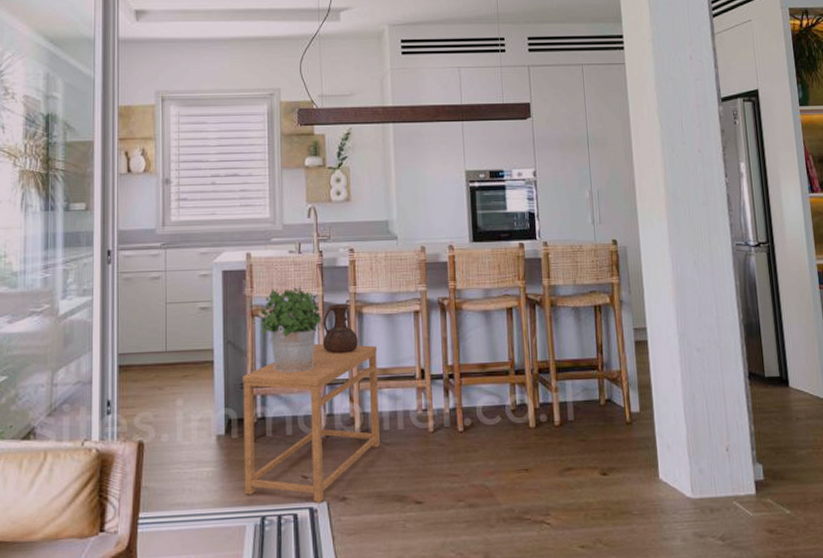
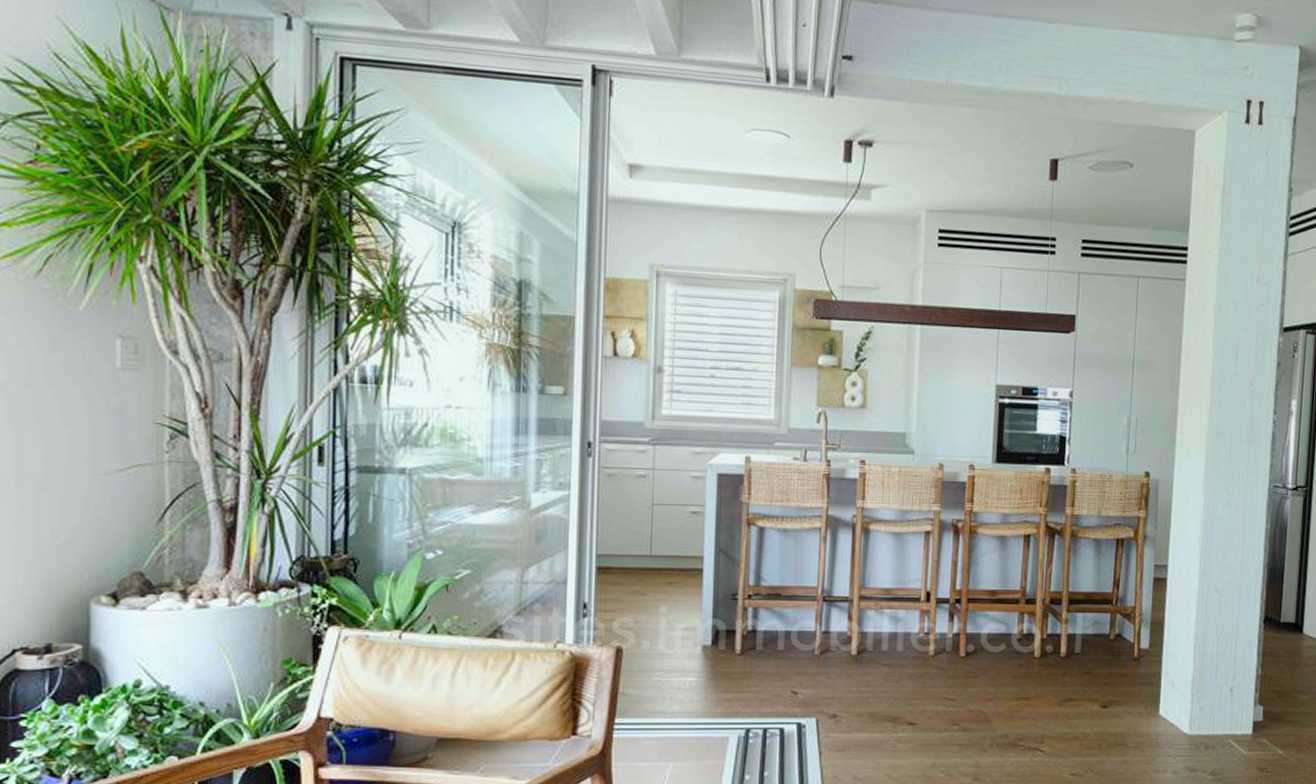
side table: present [243,343,380,502] -> none [729,558,883,718]
potted plant: present [260,287,322,373] -> none [756,496,824,587]
ceramic pitcher: present [322,303,358,353] -> none [823,518,862,570]

